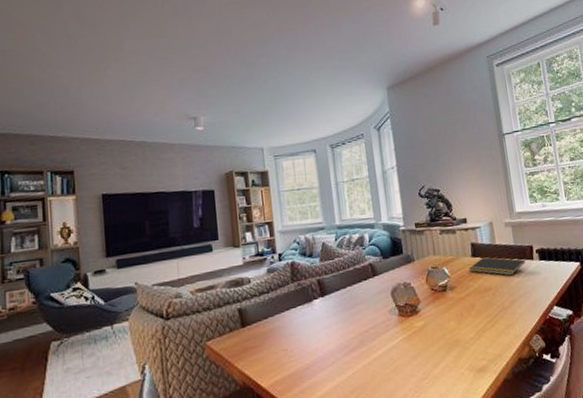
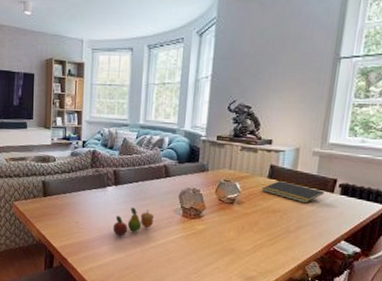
fruit: none [327,317,371,356] -> present [112,207,155,237]

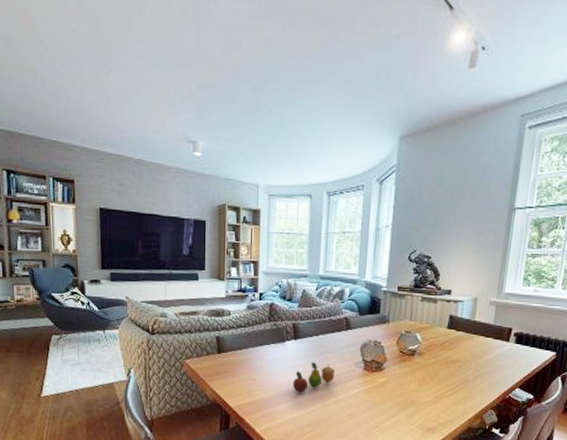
notepad: present [261,180,324,203] -> none [441,330,500,353]

